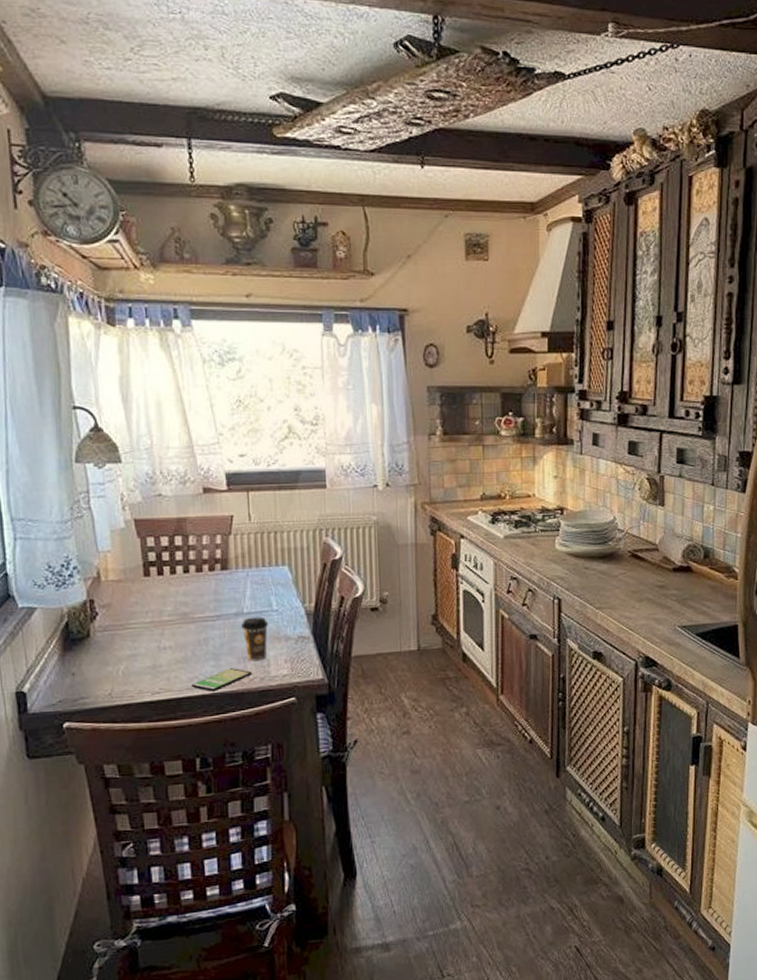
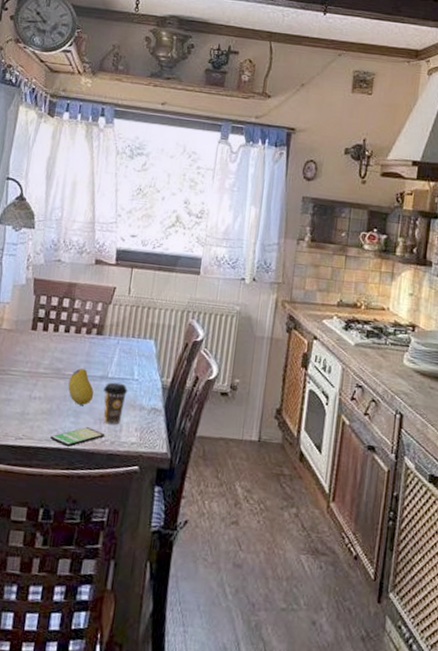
fruit: none [200,609,232,647] -> present [68,368,94,405]

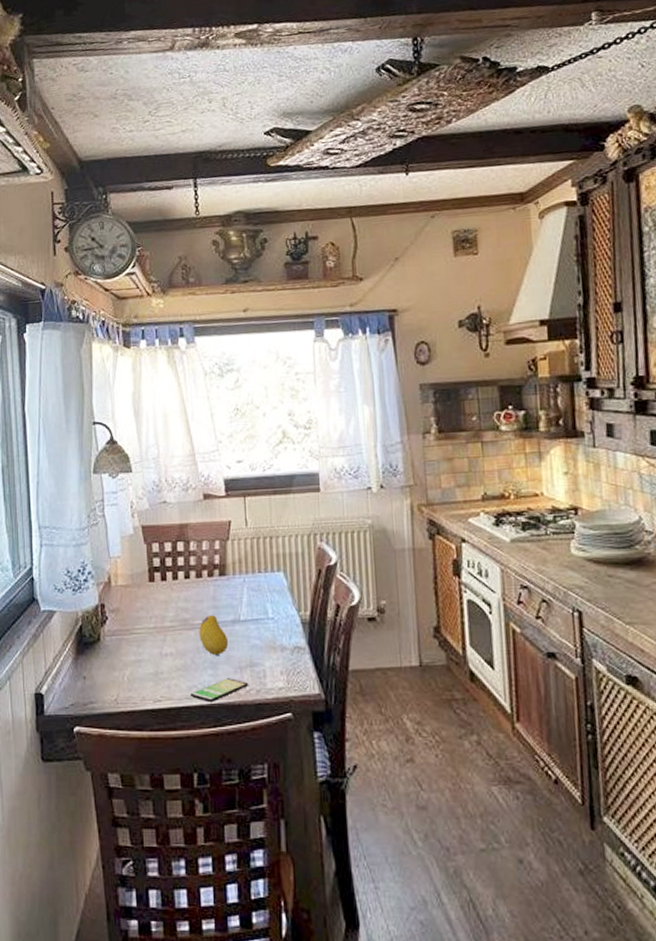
coffee cup: present [103,382,128,425] -> none [238,624,265,672]

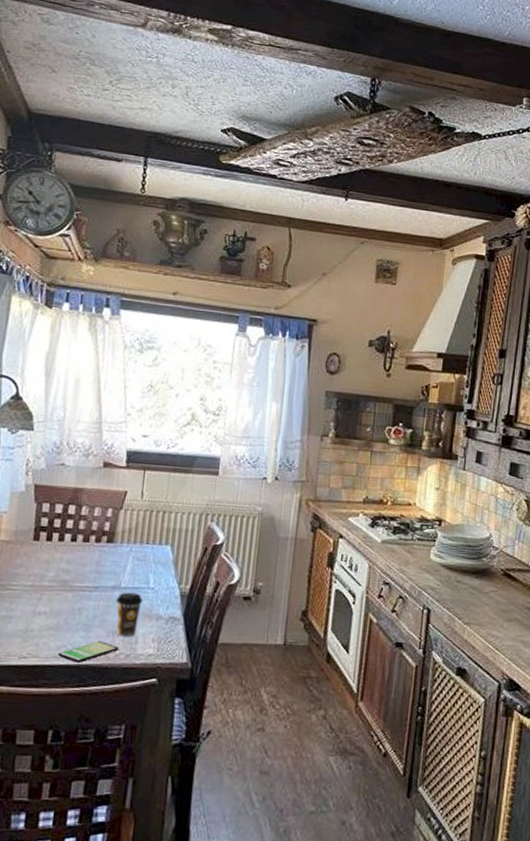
fruit: present [199,615,229,655] -> none [76,579,106,618]
coffee cup: none [238,624,265,672] -> present [116,592,144,637]

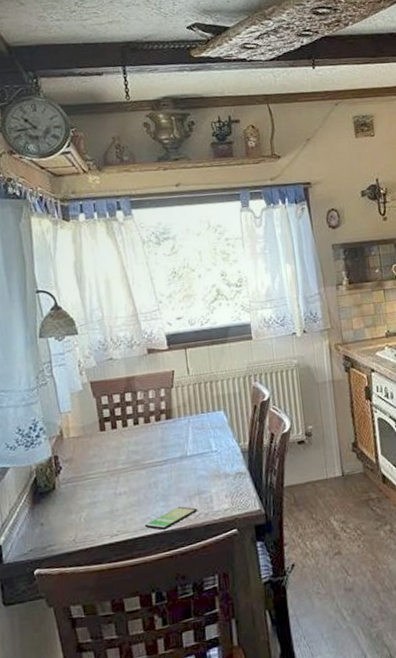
coffee cup: present [116,592,144,637] -> none [186,458,210,499]

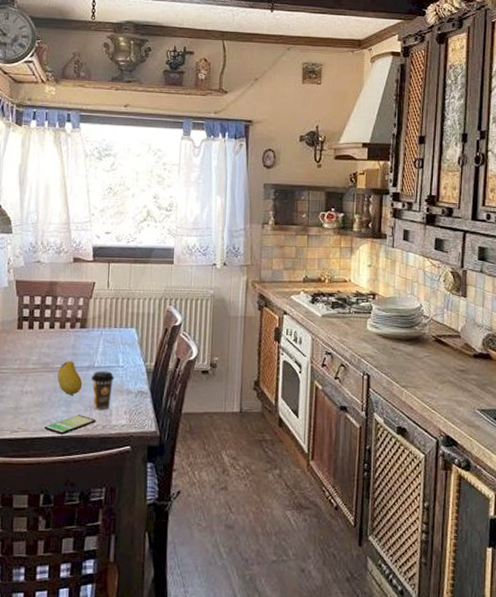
fruit: none [149,454,178,489] -> present [57,361,83,395]
coffee cup: none [186,458,210,499] -> present [91,371,115,411]

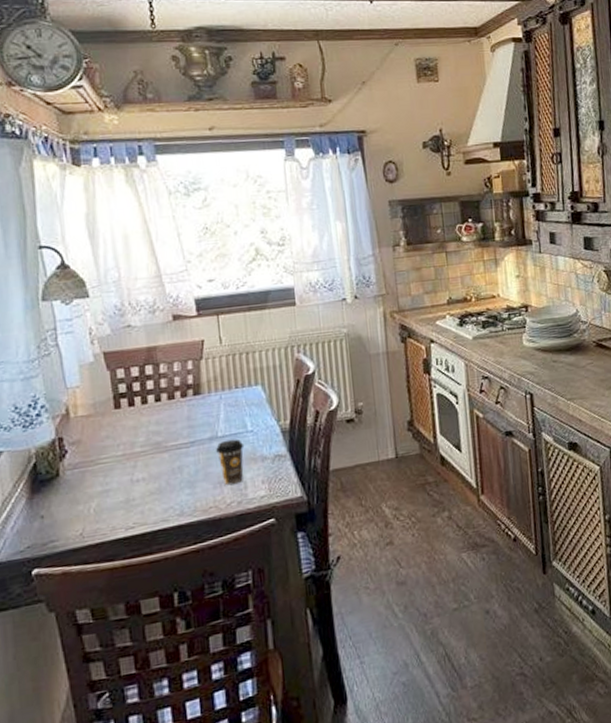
smartphone: present [45,415,97,434] -> none [167,494,230,521]
fruit: present [57,361,83,395] -> none [173,435,207,474]

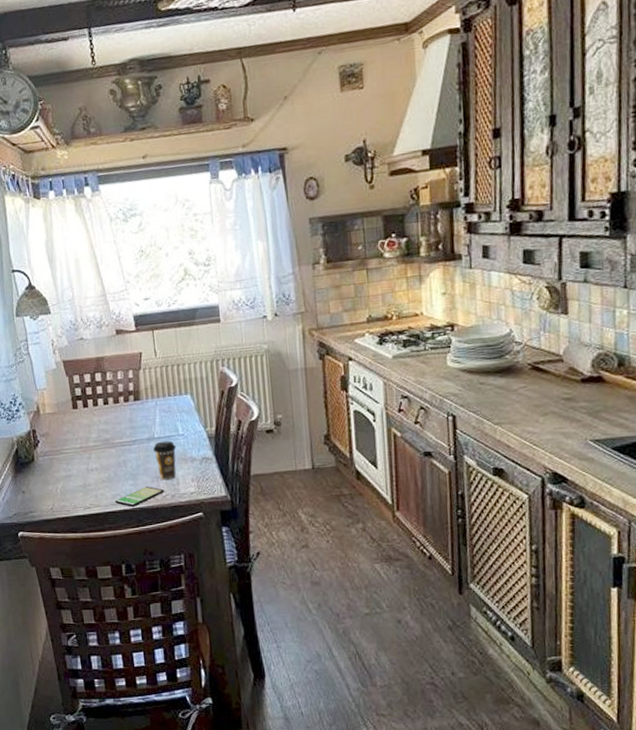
smartphone: none [167,494,230,521] -> present [115,486,165,507]

